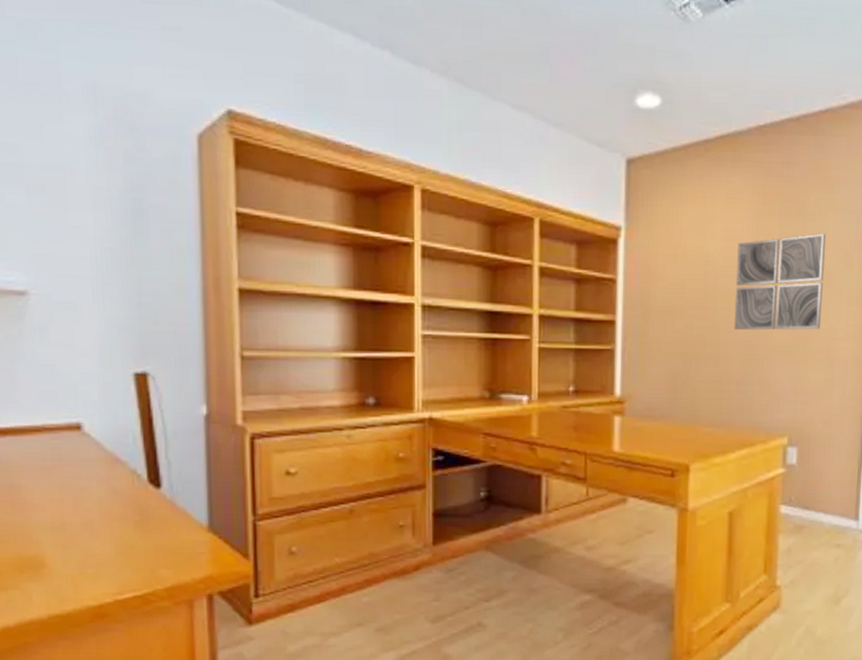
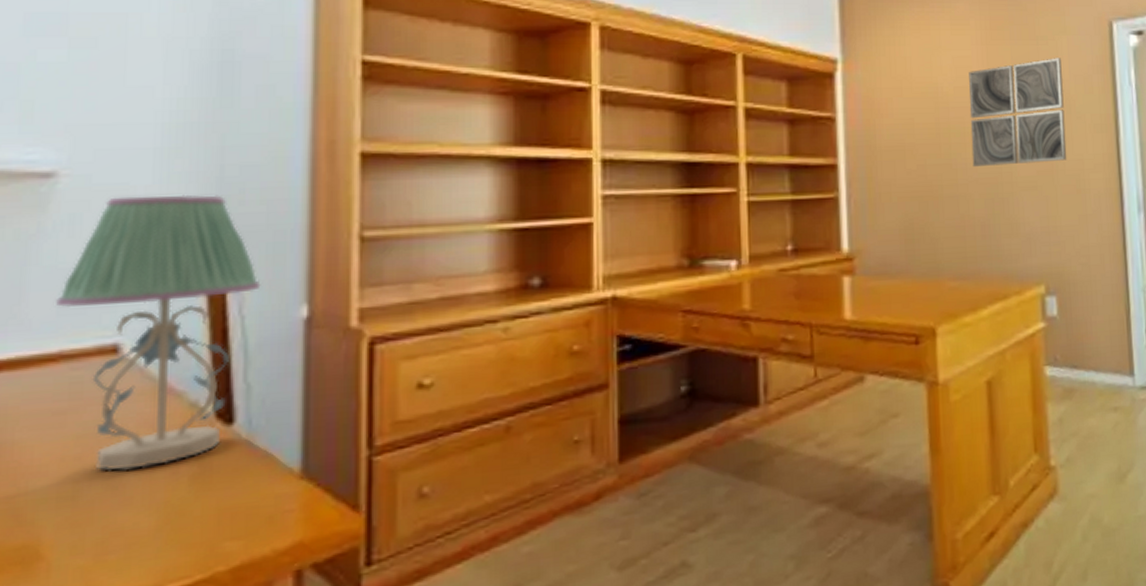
table lamp: none [36,313,173,513] -> present [55,194,261,472]

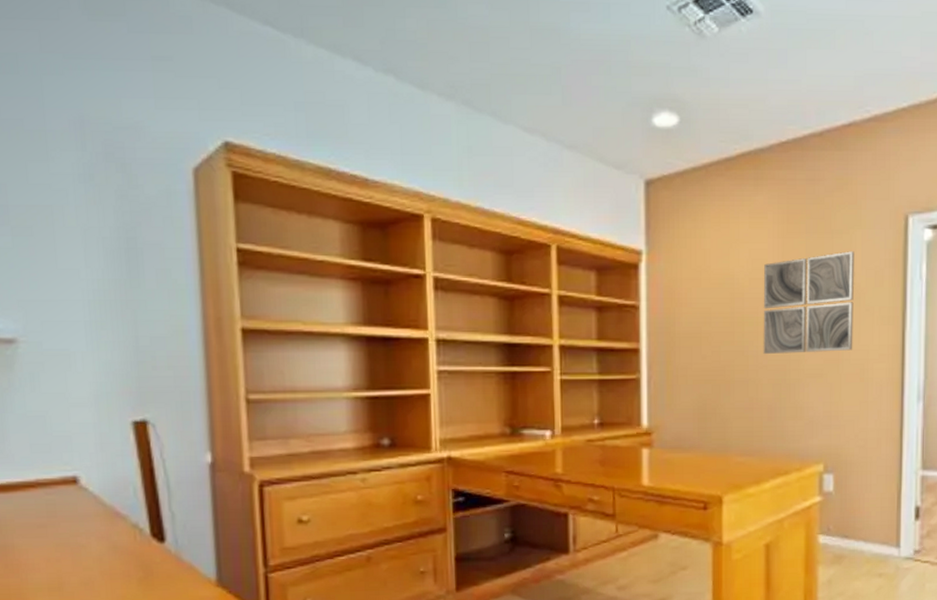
table lamp: present [55,194,261,472] -> none [28,360,175,571]

